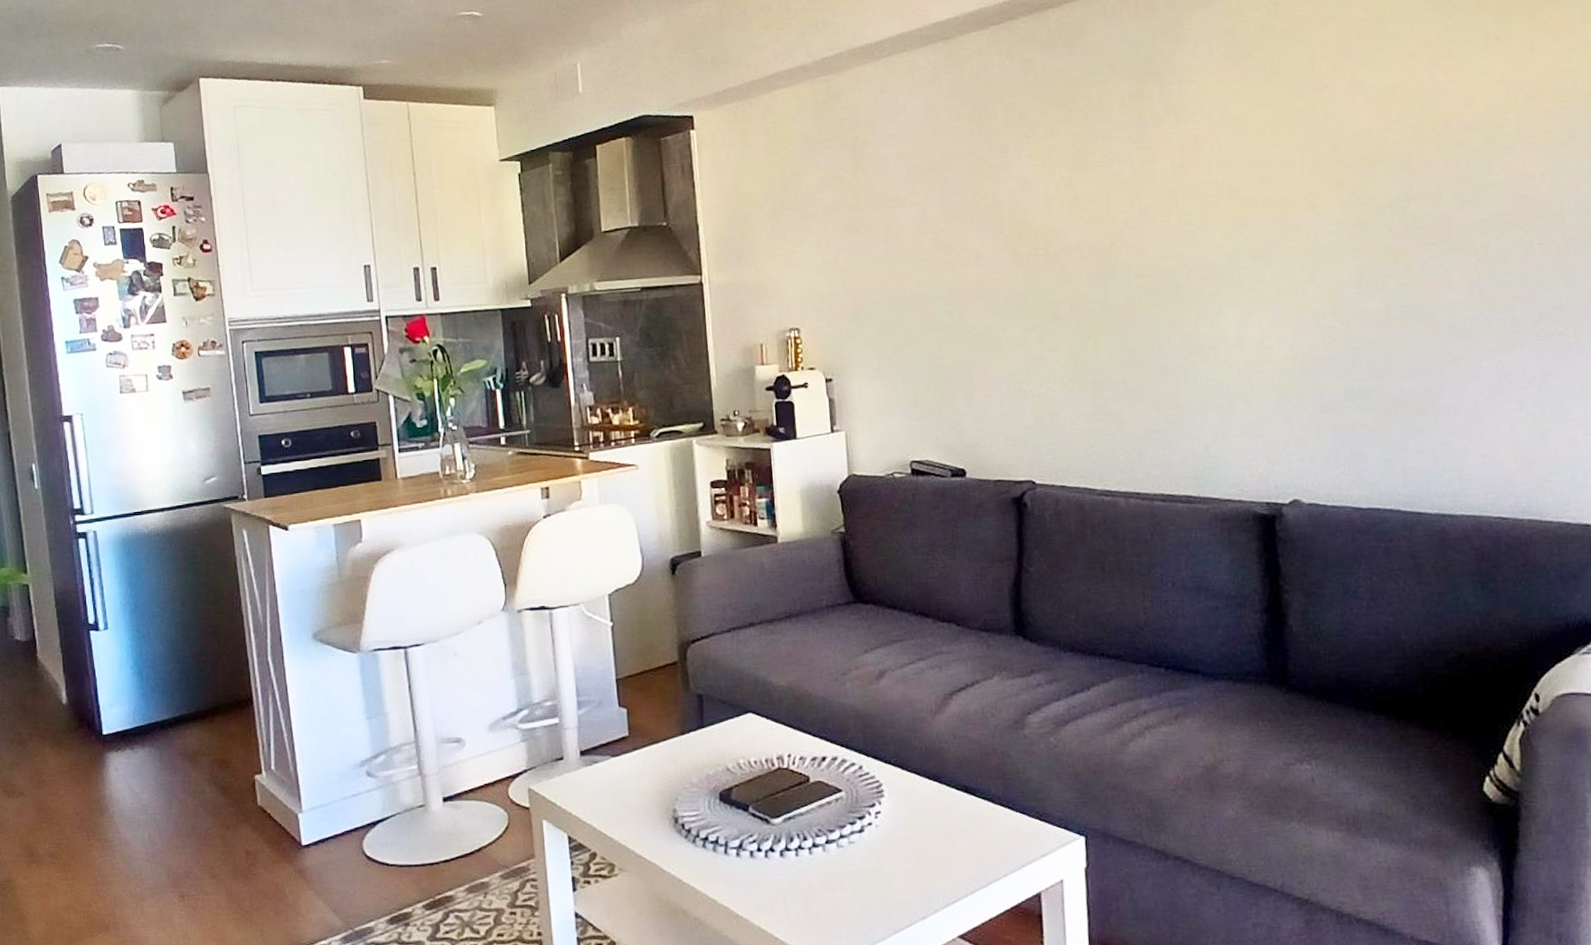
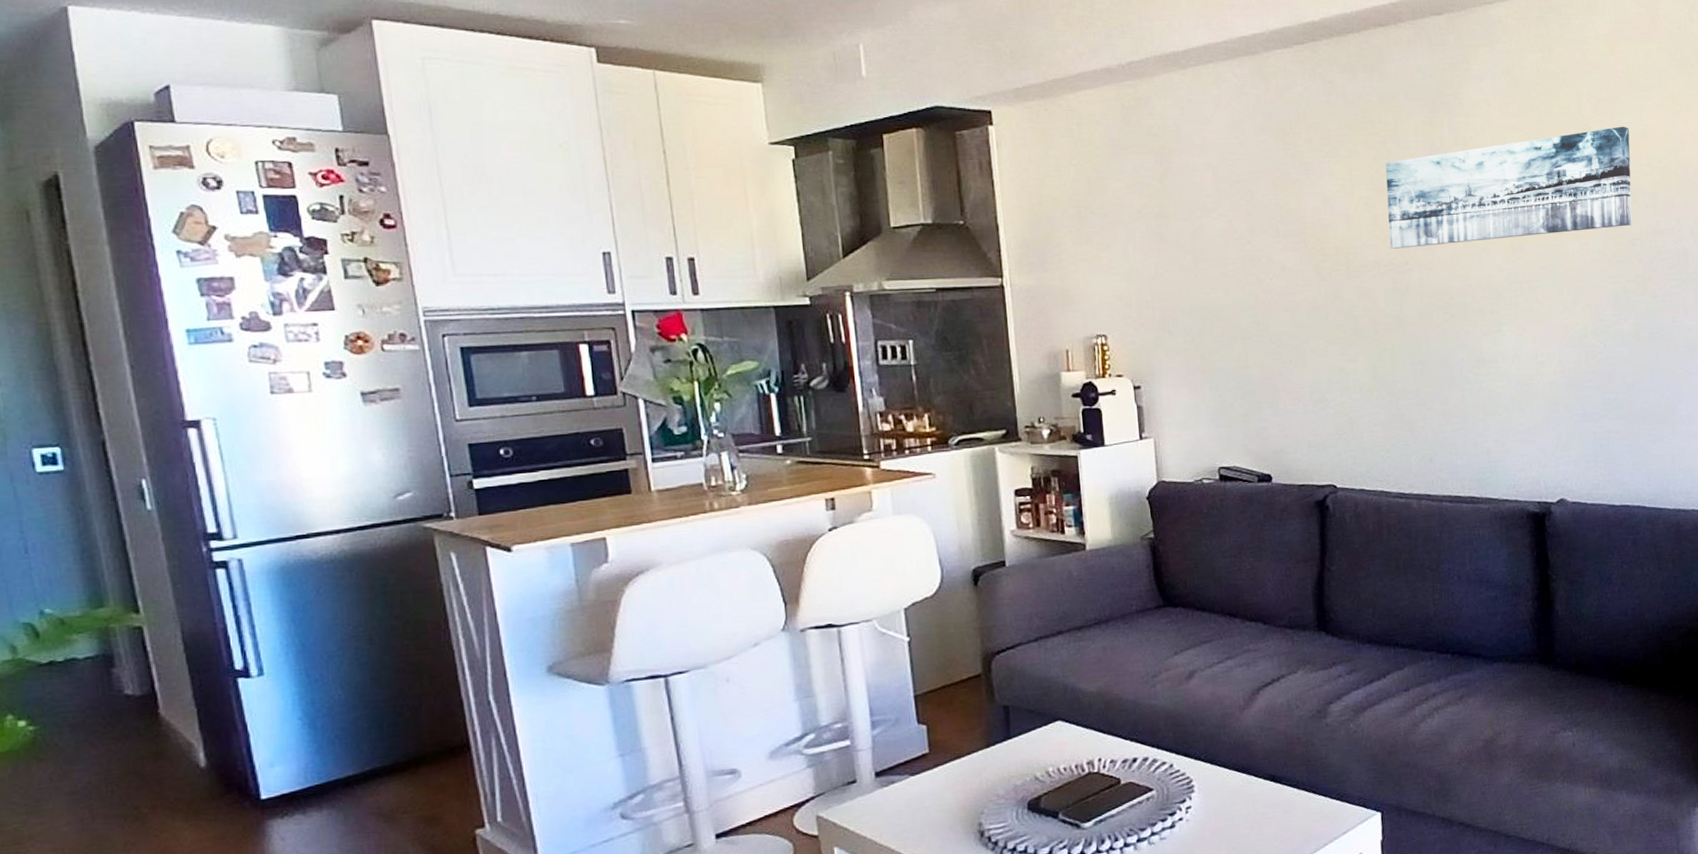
wall art: none [1088,81,1380,230] -> present [1385,126,1632,249]

